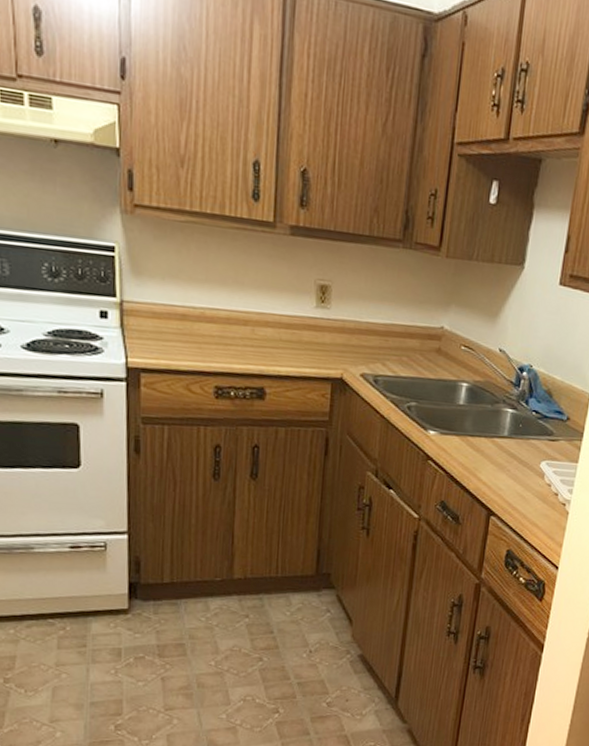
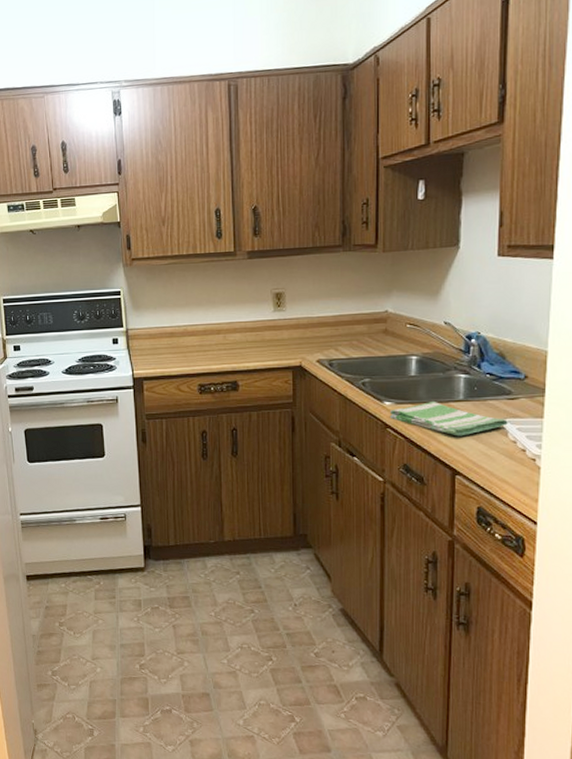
dish towel: none [432,435,546,475] -> present [389,402,508,436]

